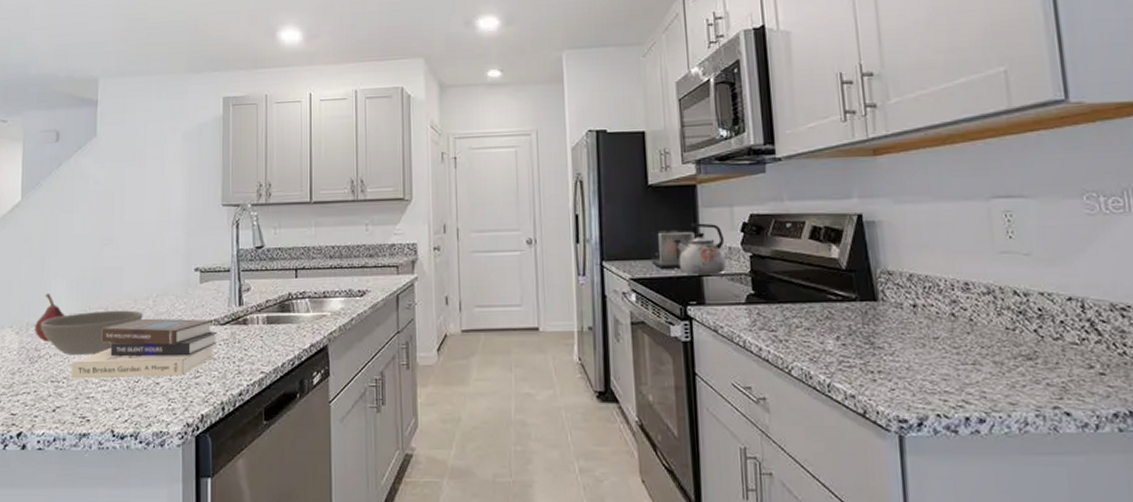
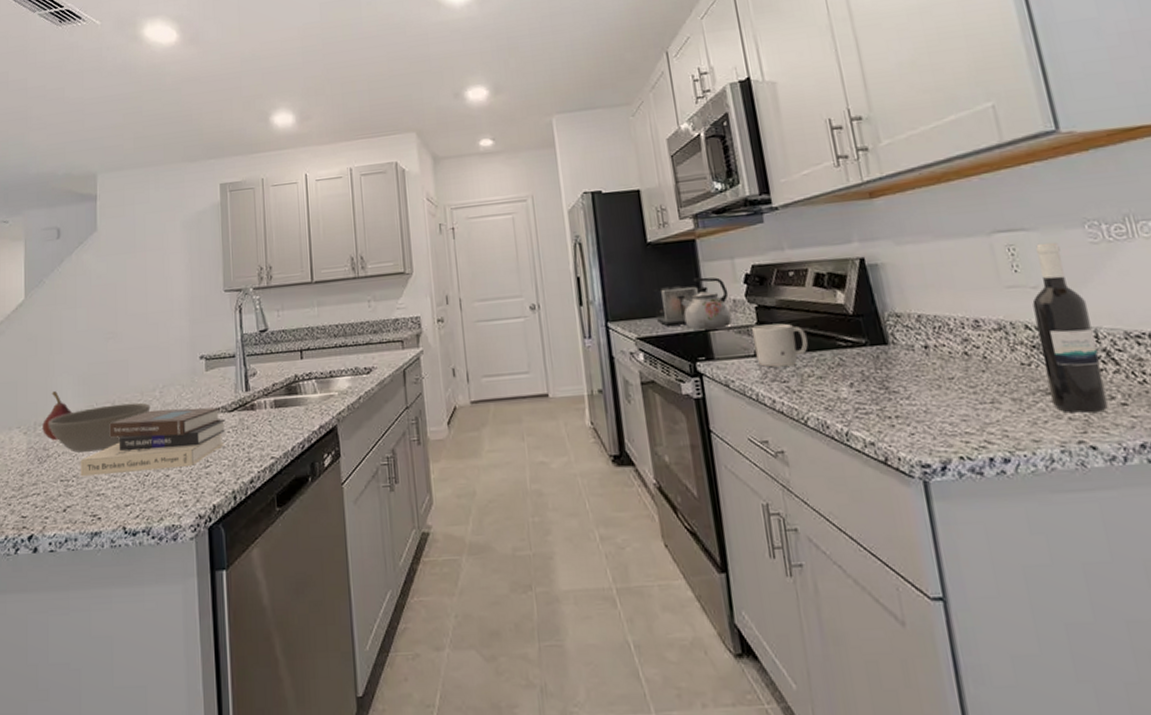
mug: none [745,273,800,316] -> present [752,323,809,368]
wine bottle: none [1023,211,1087,381] -> present [1032,242,1108,414]

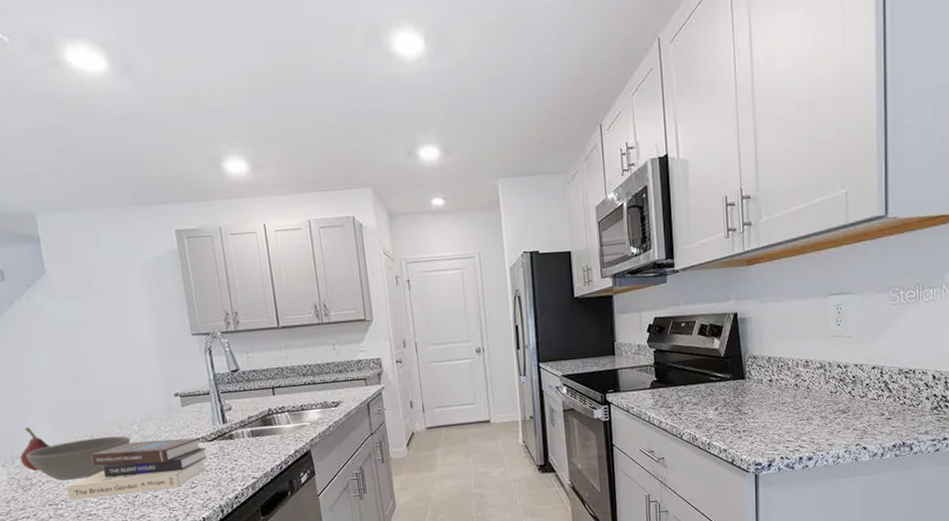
toaster: present [652,285,699,326] -> none [576,333,613,366]
kettle: present [680,277,733,331] -> none [597,326,636,369]
mug: present [752,323,809,368] -> none [650,363,690,397]
wine bottle: present [1032,242,1108,414] -> none [845,303,881,426]

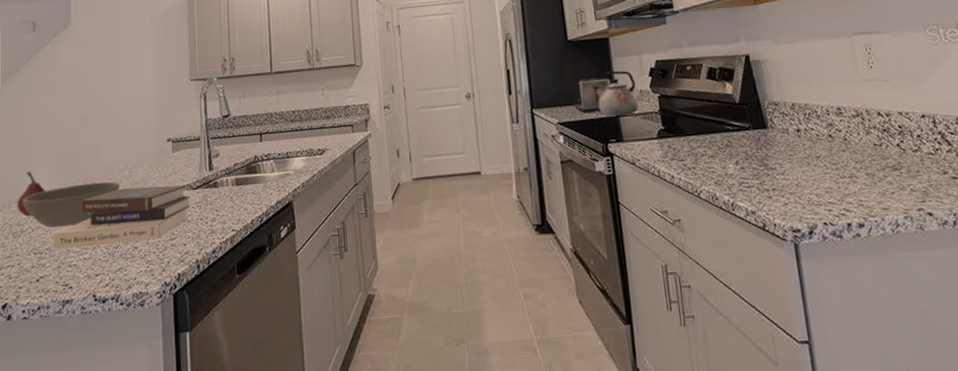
toaster: none [576,333,613,366] -> present [571,77,611,112]
kettle: none [597,326,636,369] -> present [595,70,639,117]

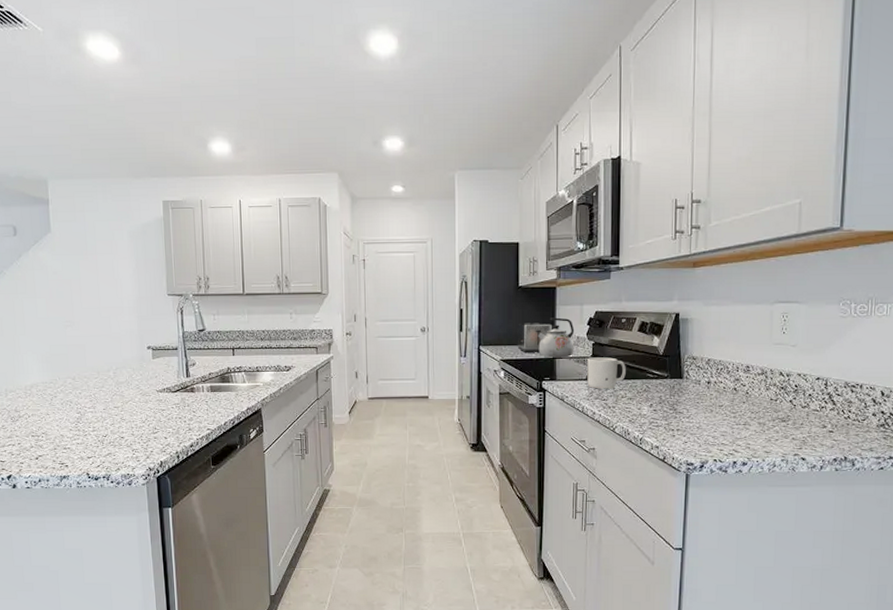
fruit: present [17,171,46,218] -> none [13,366,39,405]
soup bowl: present [23,181,120,228] -> none [18,380,106,416]
books: present [53,185,191,250] -> none [47,386,171,434]
mug: none [655,110,702,148] -> present [587,357,627,389]

